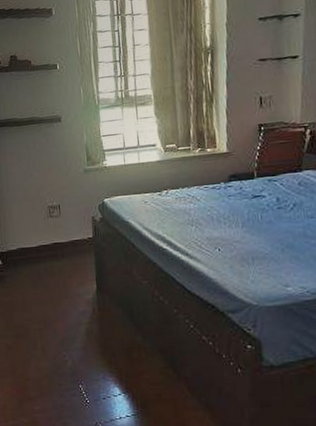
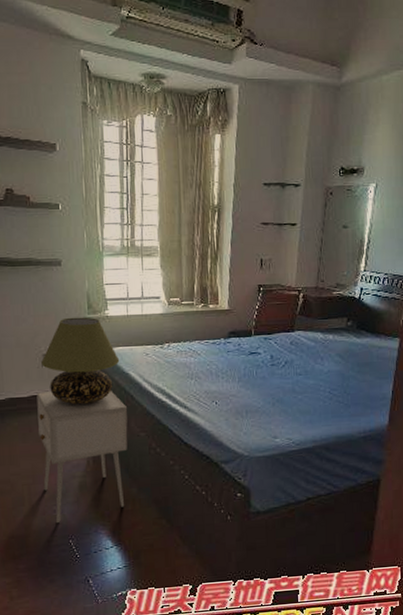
nightstand: none [44,239,131,368] -> present [36,391,128,524]
table lamp: none [47,168,120,254] -> present [41,317,120,405]

